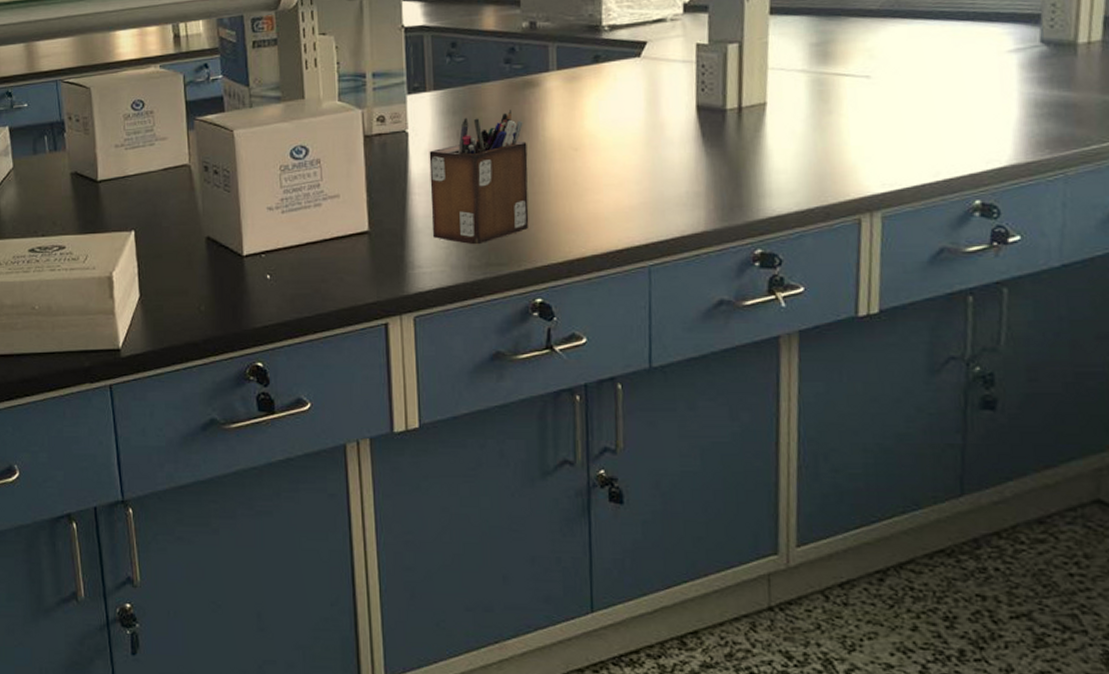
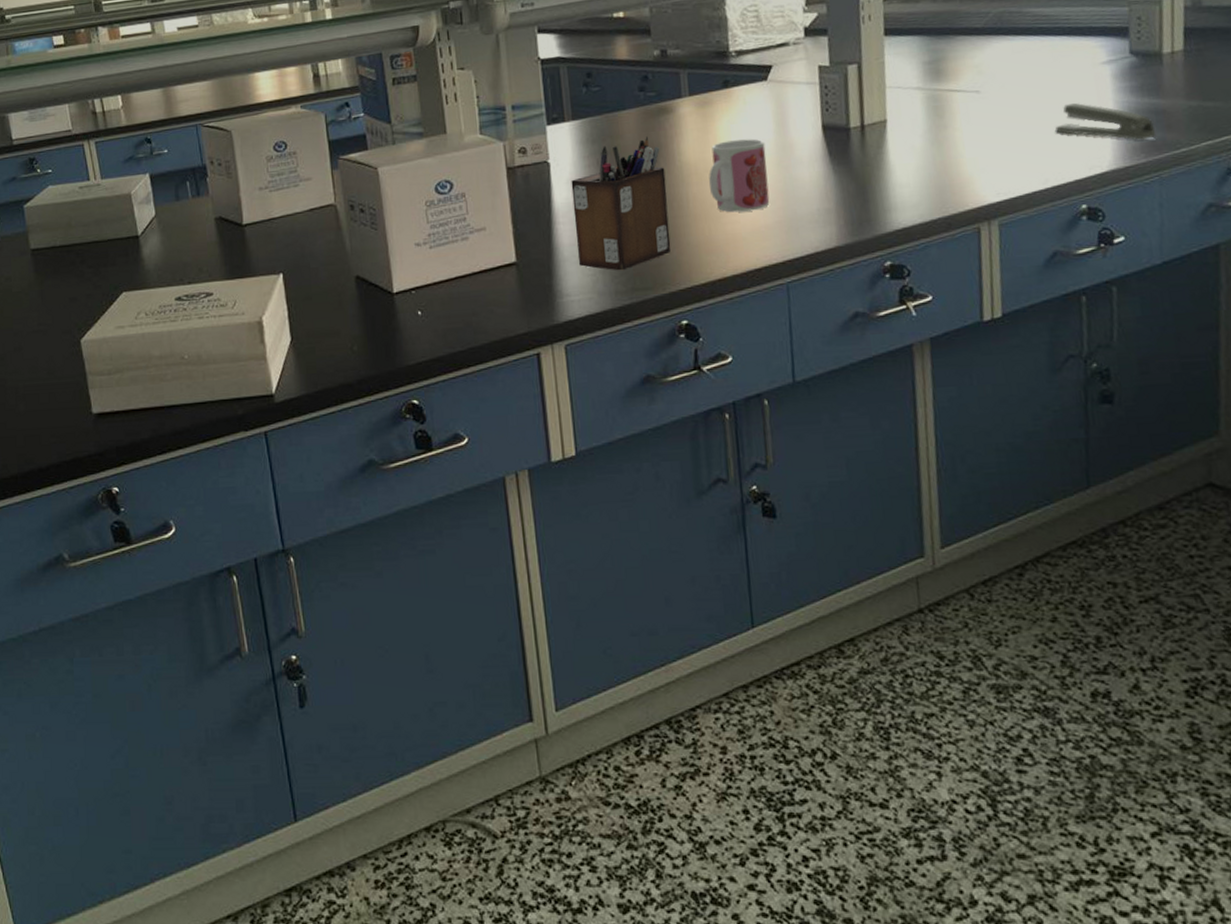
mug: none [573,116,636,191] -> present [709,138,770,213]
stapler: none [950,93,1065,135] -> present [1054,103,1157,140]

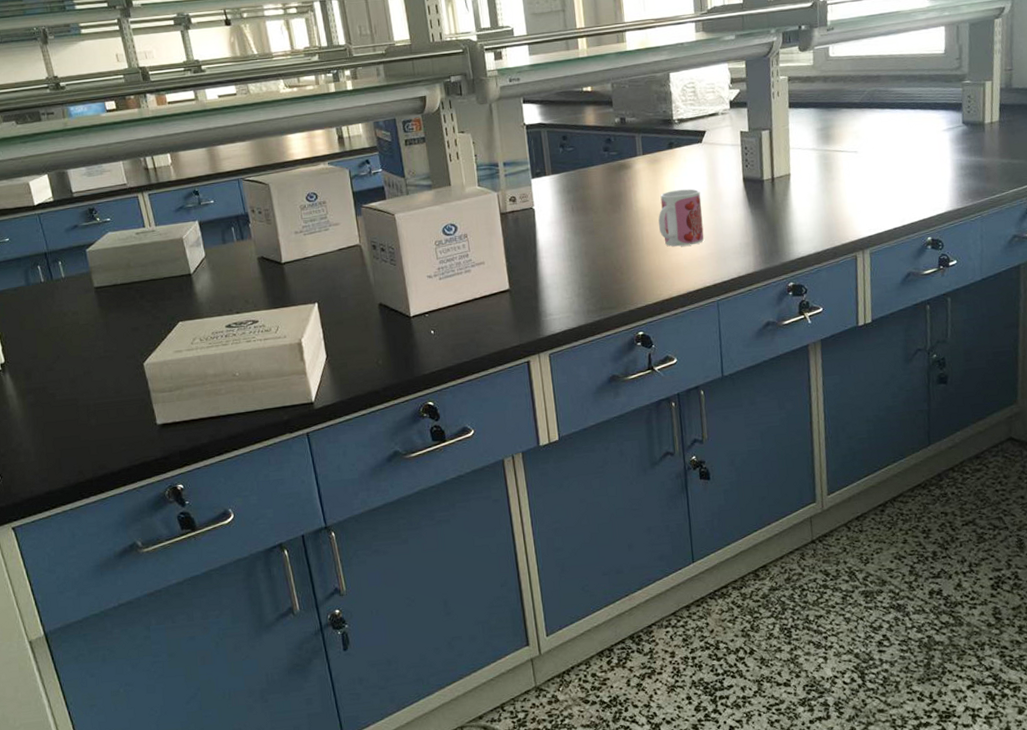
desk organizer: present [571,136,671,271] -> none [551,187,630,295]
stapler: present [1054,103,1157,140] -> none [909,161,980,189]

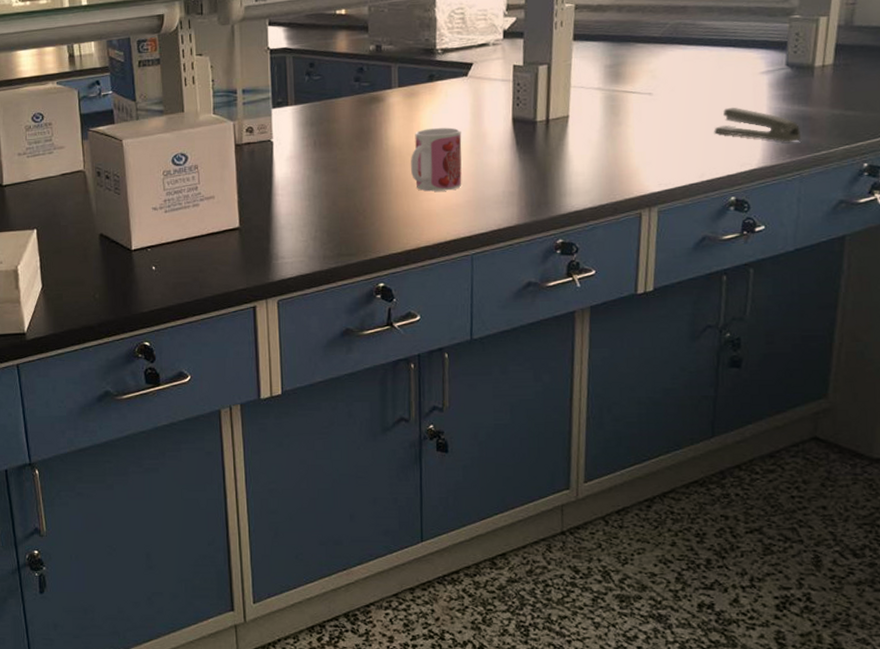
stapler: none [909,161,980,189] -> present [714,108,802,142]

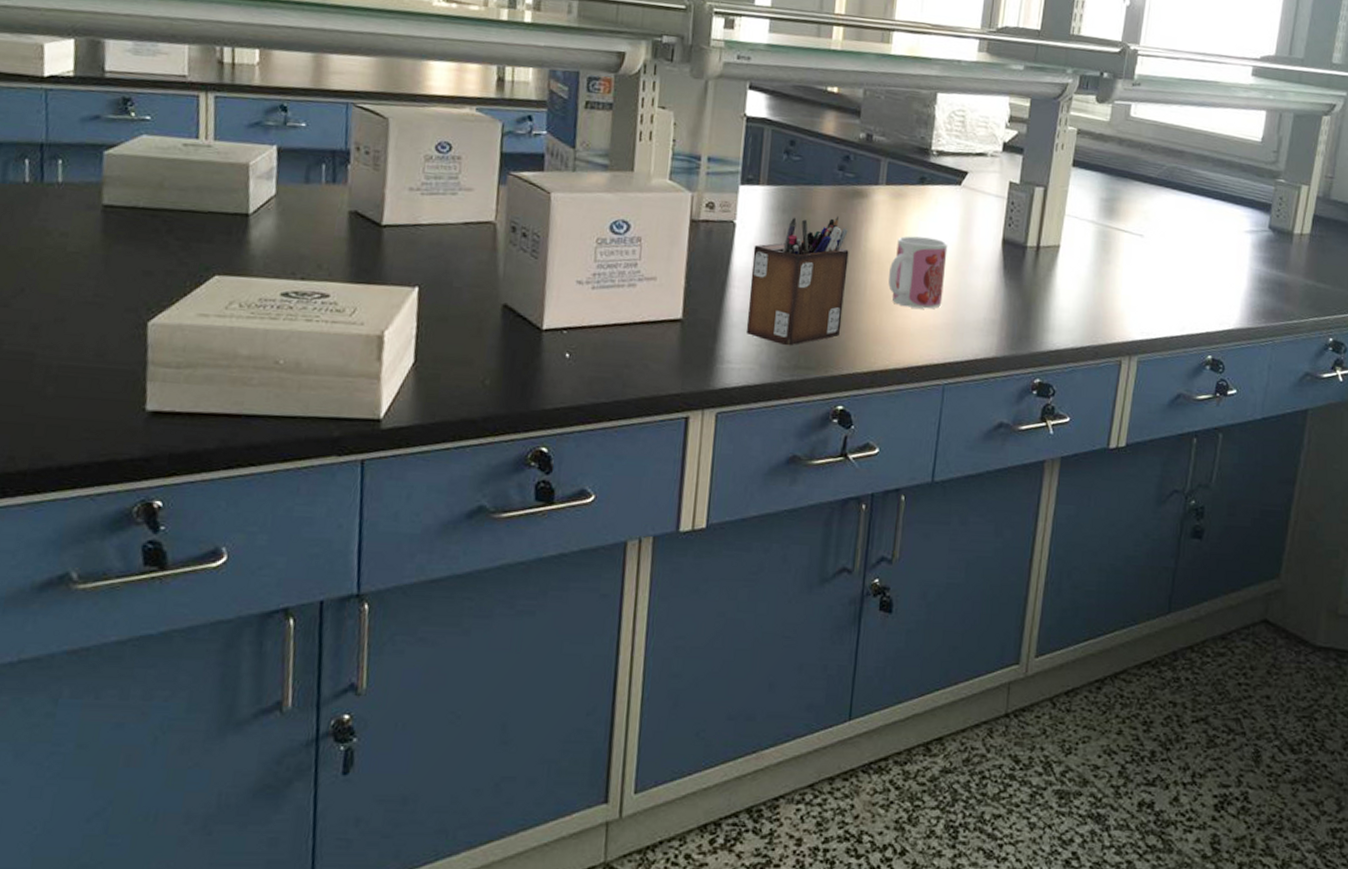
desk organizer: none [290,122,374,239] -> present [745,216,849,346]
stapler: present [714,108,802,142] -> none [1198,262,1277,307]

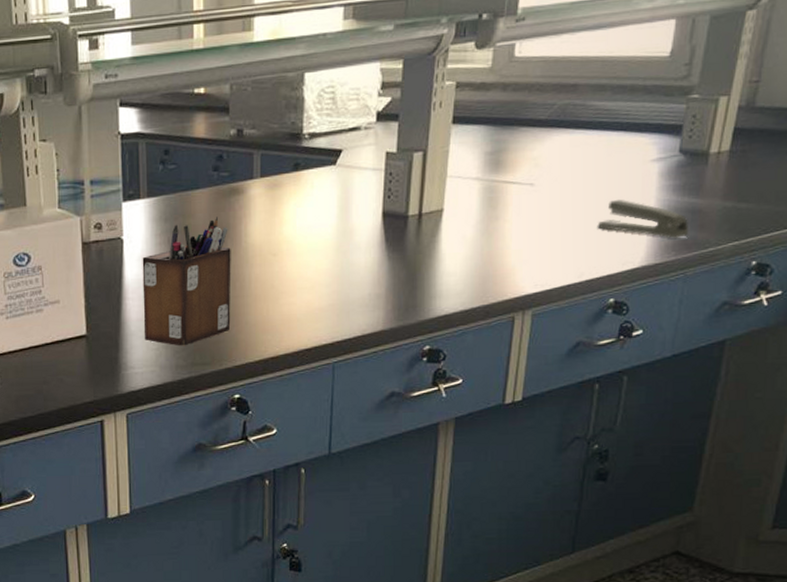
mug: present [888,236,948,309] -> none [272,223,327,294]
stapler: none [1198,262,1277,307] -> present [597,200,689,238]

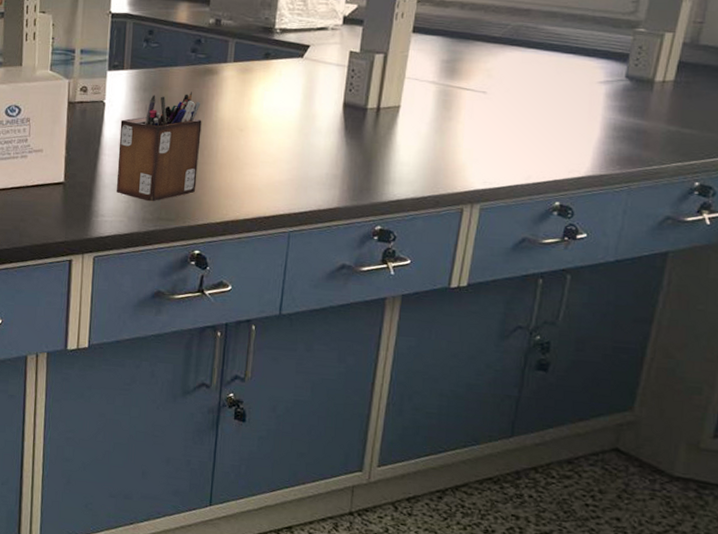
stapler: present [597,200,689,238] -> none [545,114,634,154]

